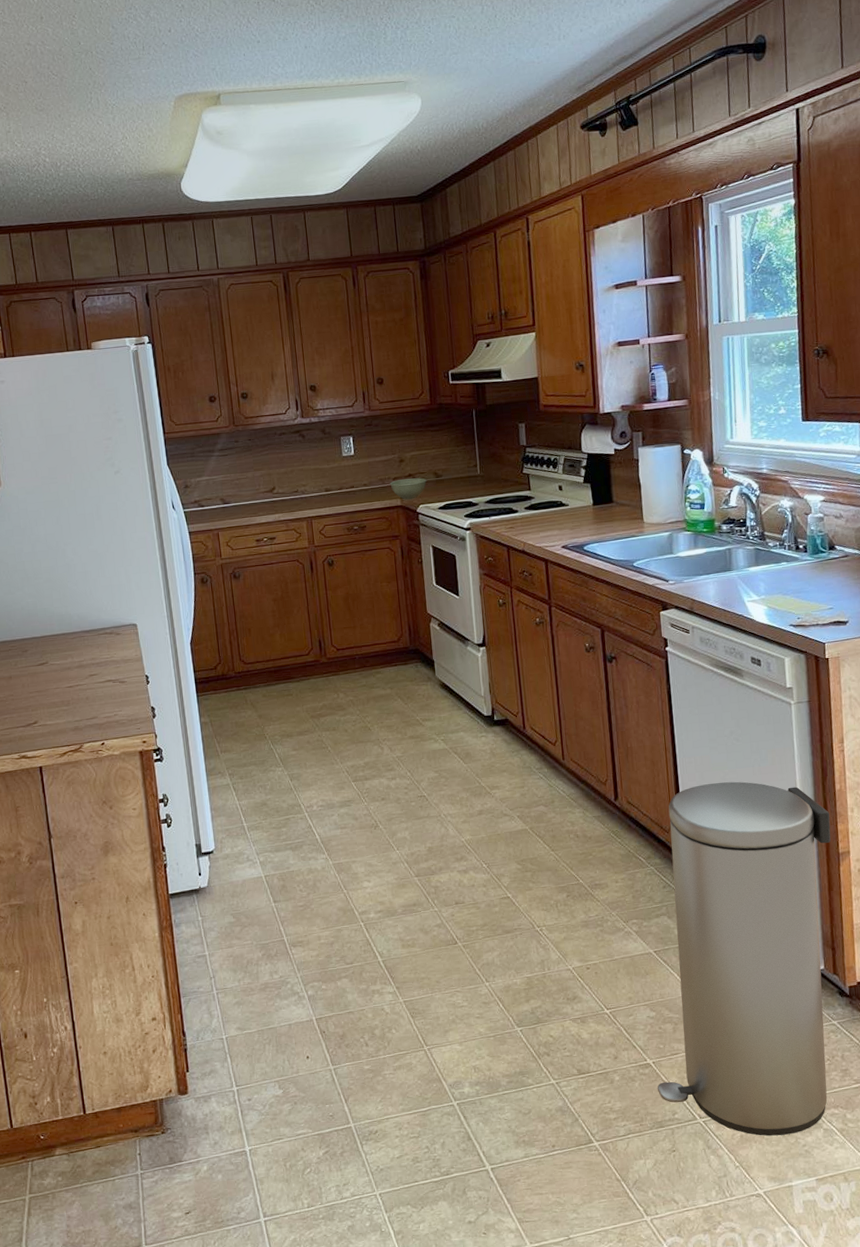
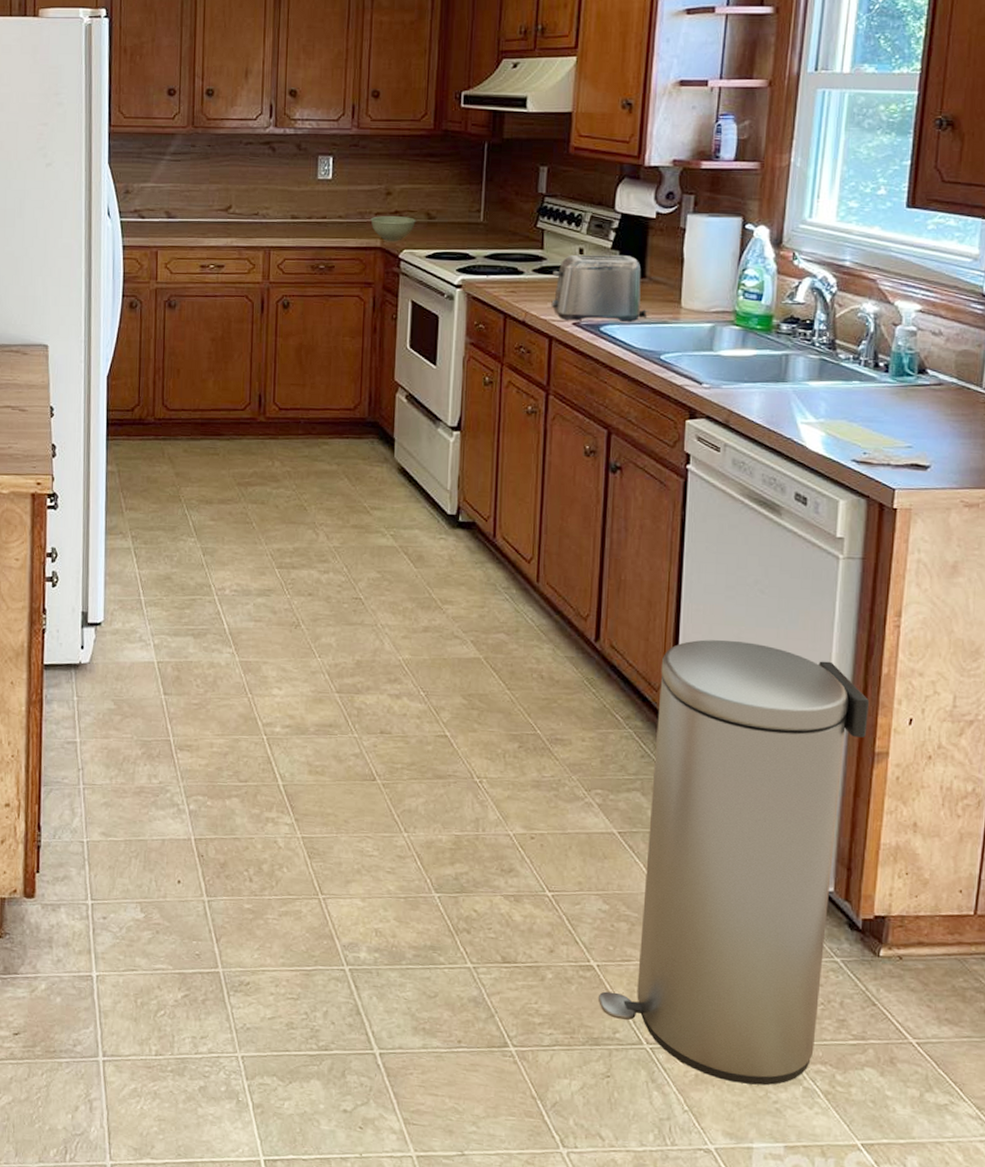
toaster: none [540,486,620,546] -> present [551,254,649,323]

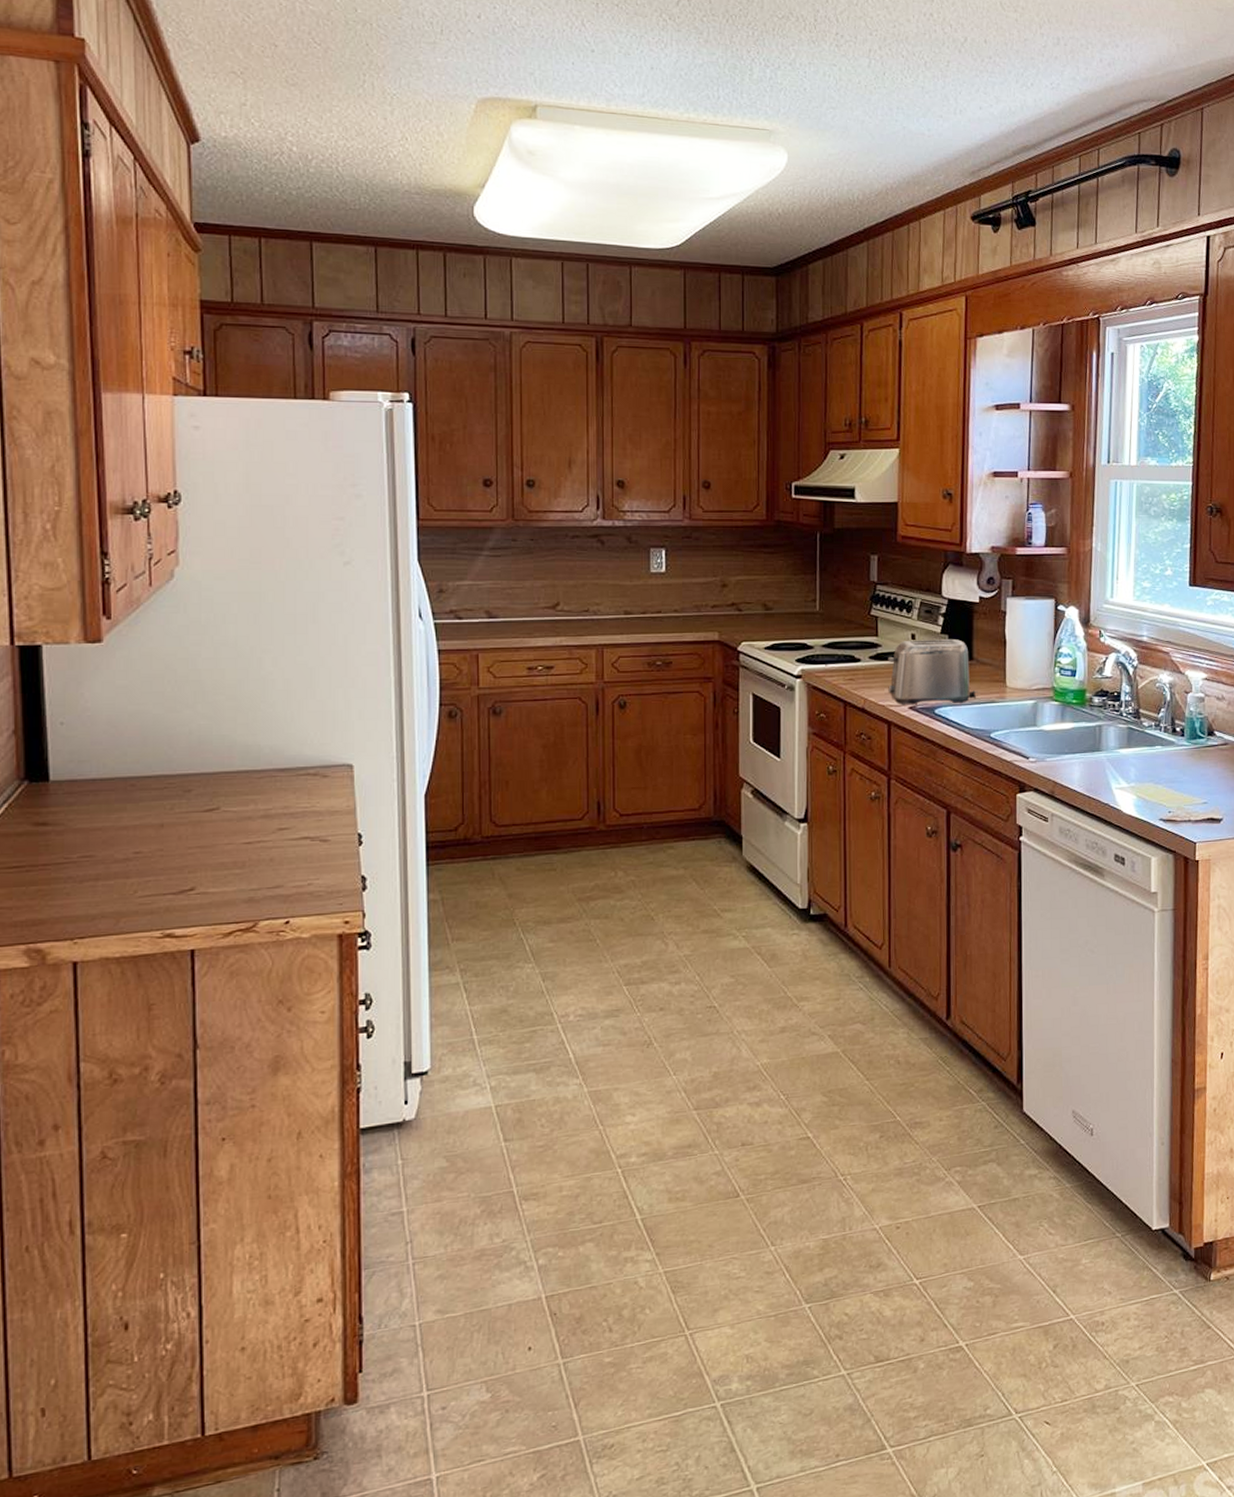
bowl: present [370,216,416,244] -> none [707,609,753,636]
pedal bin: present [597,639,870,1086] -> none [968,1001,1188,1433]

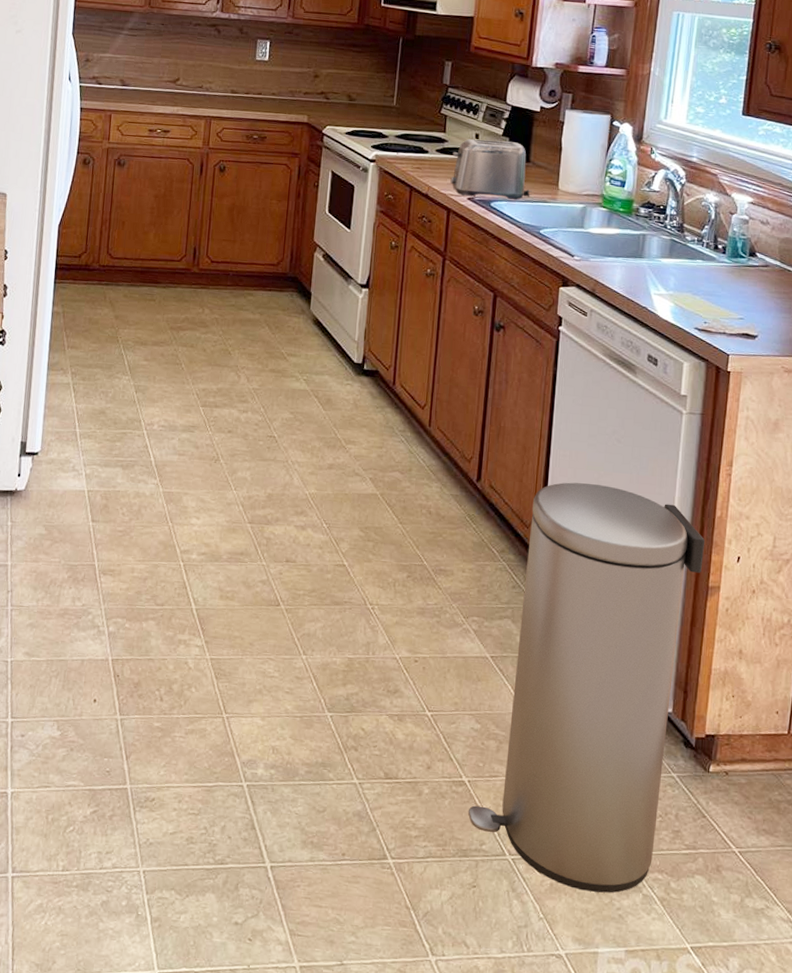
pedal bin: none [968,1001,1188,1433] -> present [467,482,706,893]

